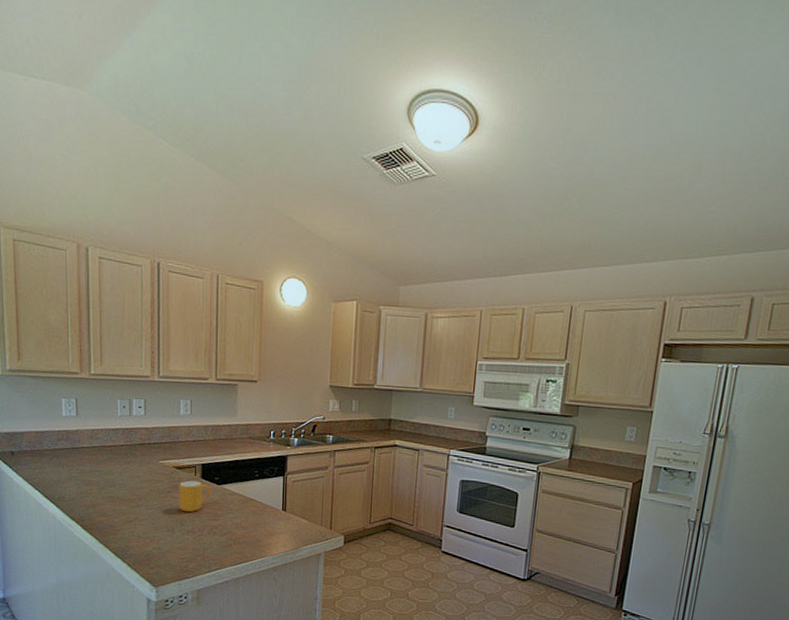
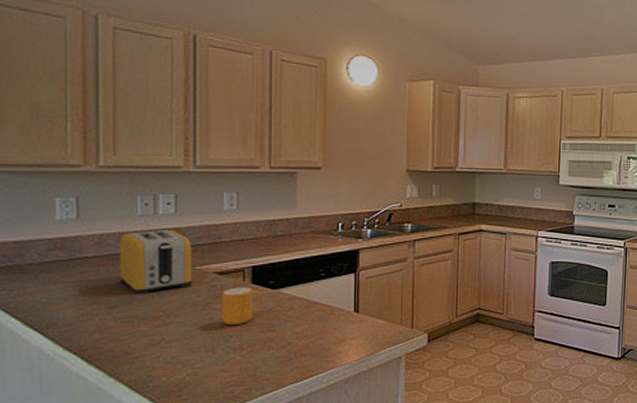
toaster: none [105,428,157,481] -> present [119,229,192,295]

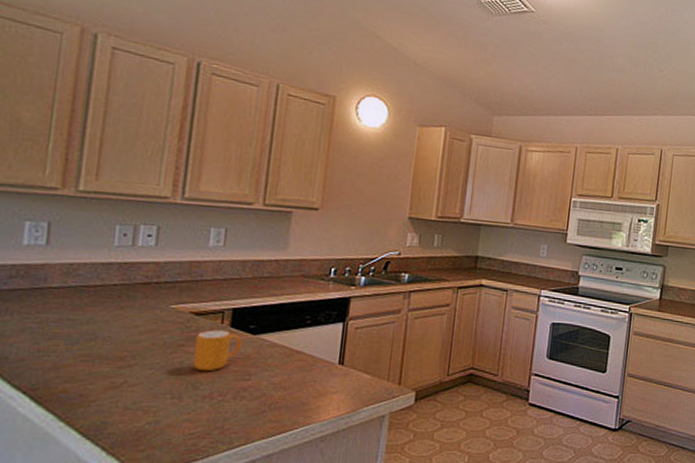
toaster: present [119,229,192,295] -> none [84,262,170,333]

